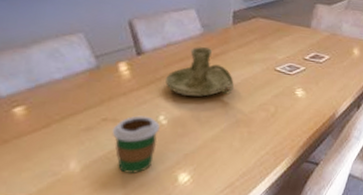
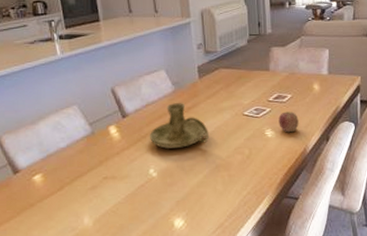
coffee cup: present [112,115,160,173] -> none [113,171,152,223]
apple: none [311,72,333,95] -> present [278,111,299,133]

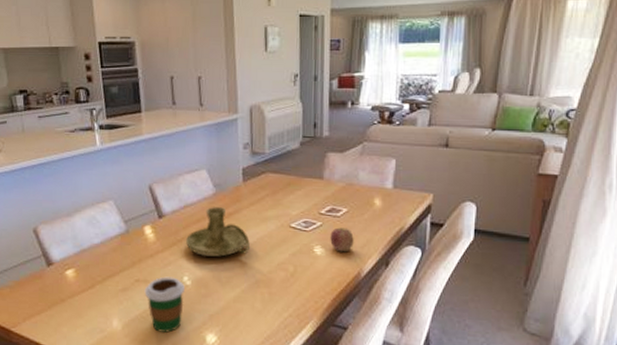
coffee cup: none [113,171,152,223] -> present [144,276,185,333]

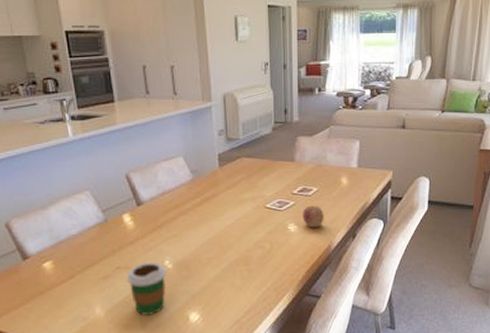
candle holder: present [185,207,250,257] -> none [165,192,228,240]

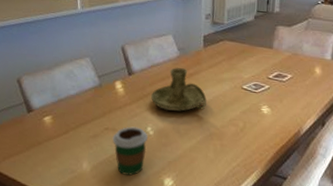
candle holder: none [165,192,228,240] -> present [150,67,207,112]
apple: present [303,205,324,228] -> none [276,91,296,113]

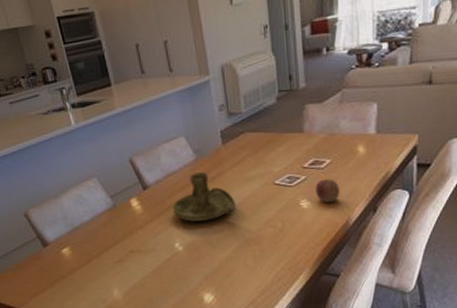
coffee cup: present [112,126,148,176] -> none [139,244,179,297]
apple: none [276,91,296,113] -> present [315,178,340,203]

